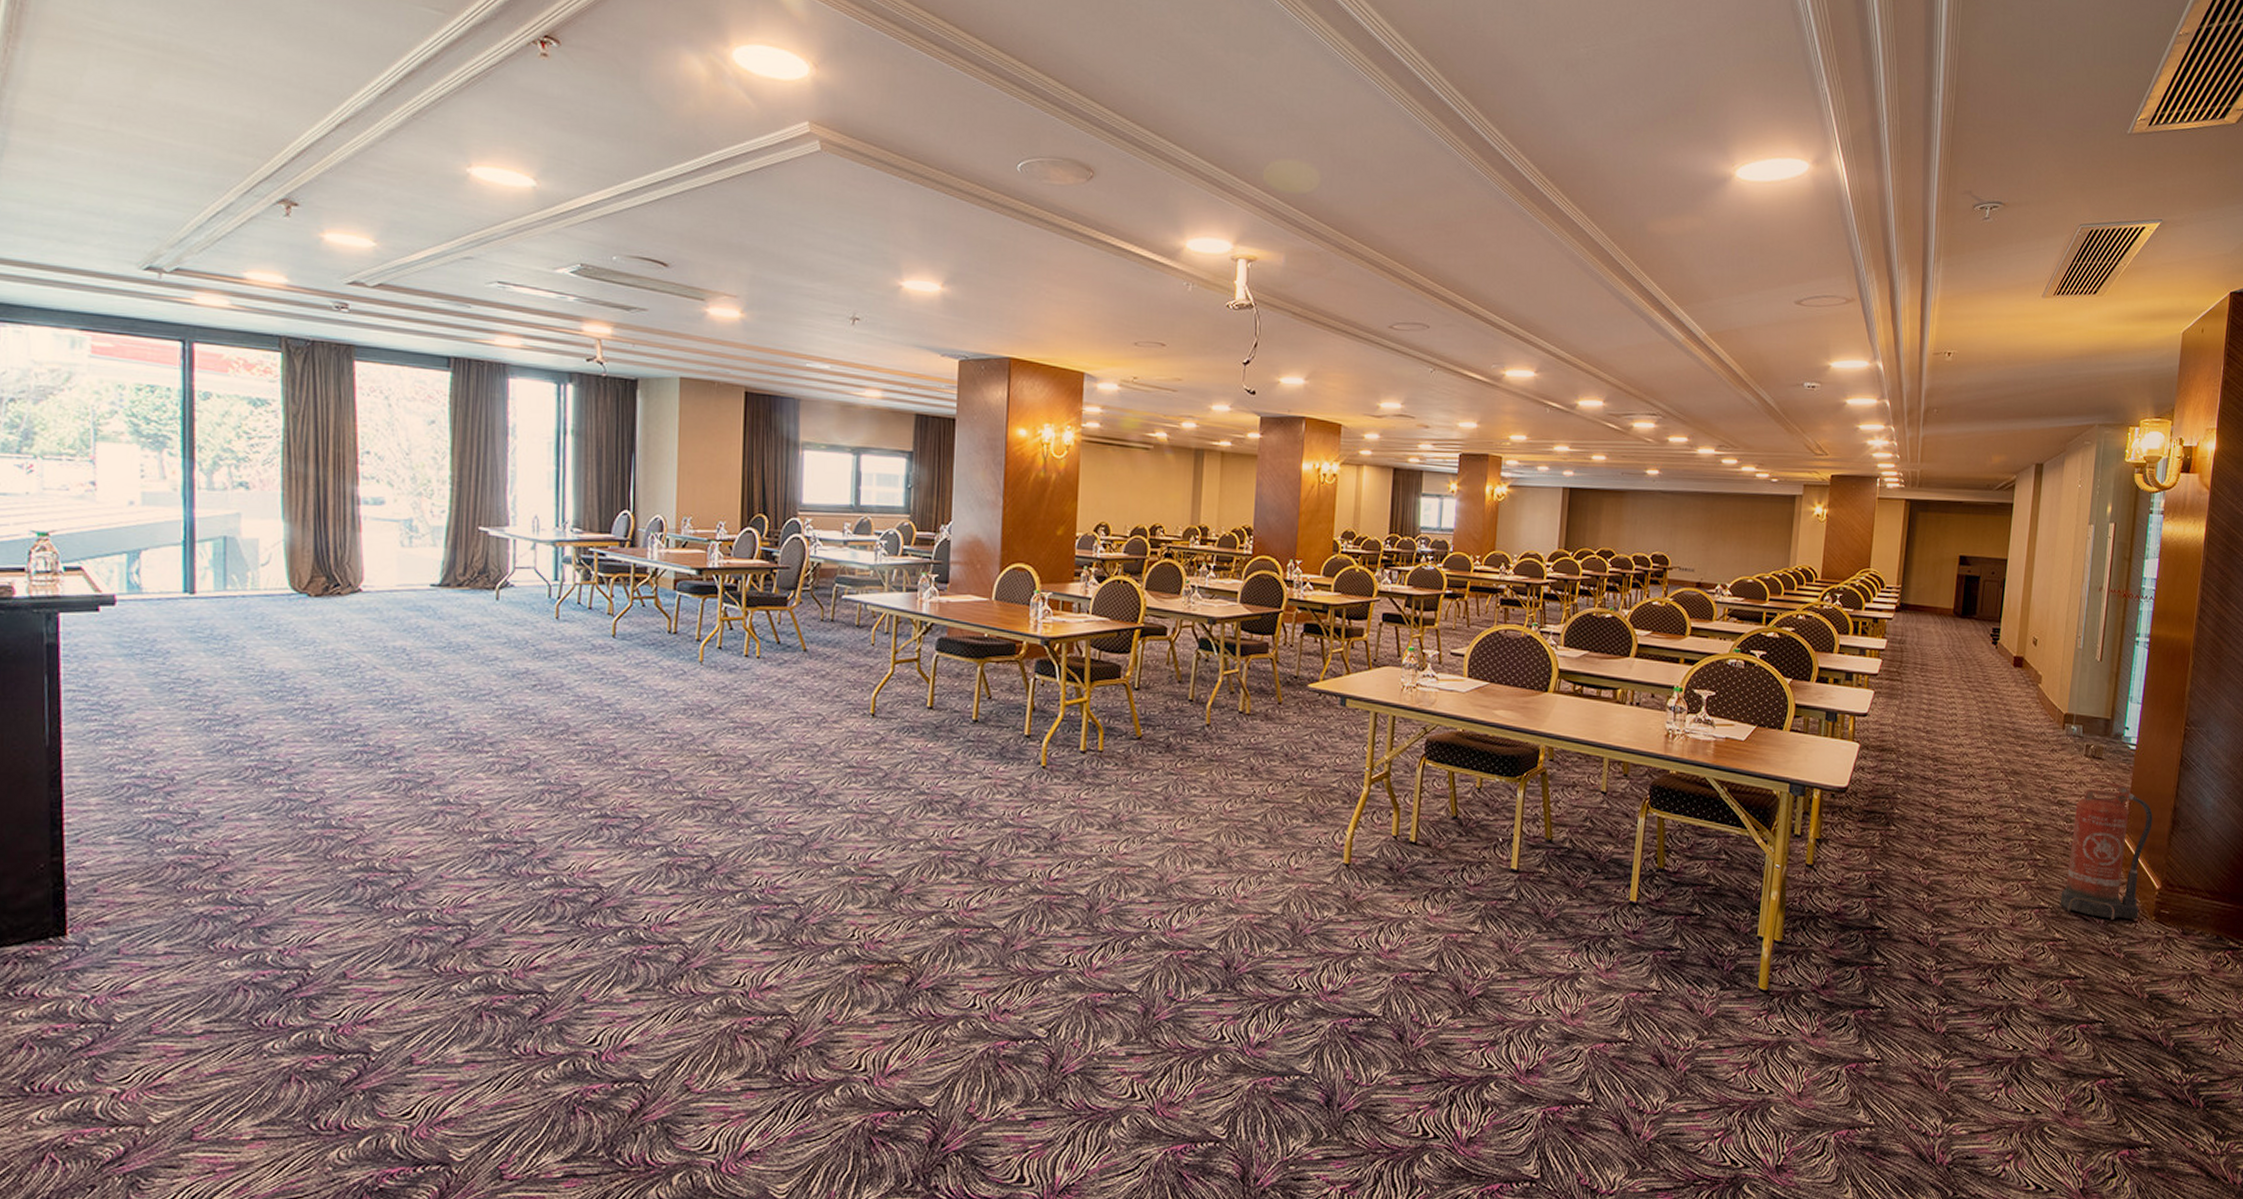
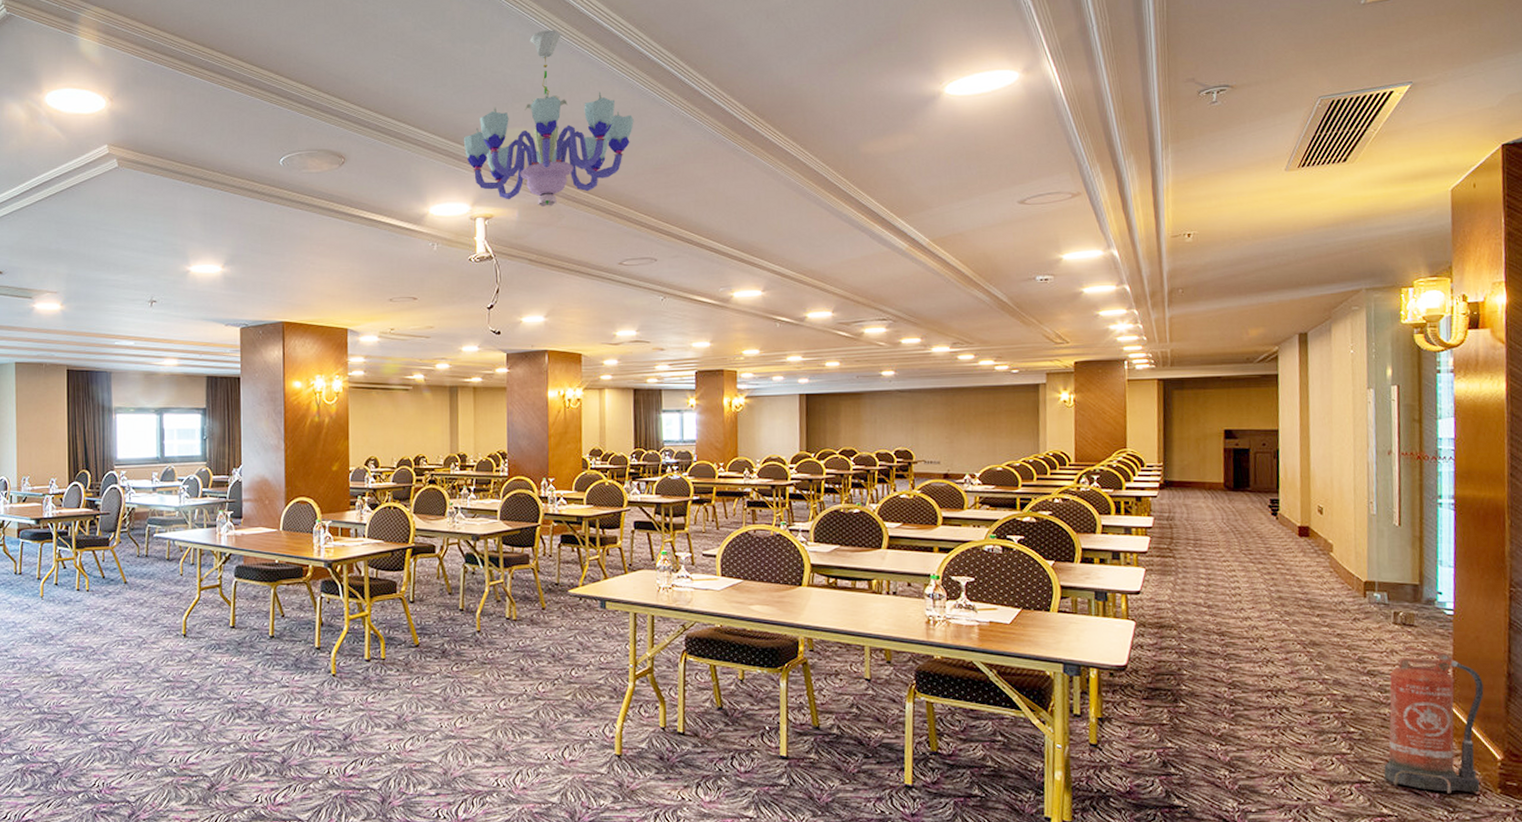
chandelier: none [1230,50,1418,255] -> present [463,30,634,208]

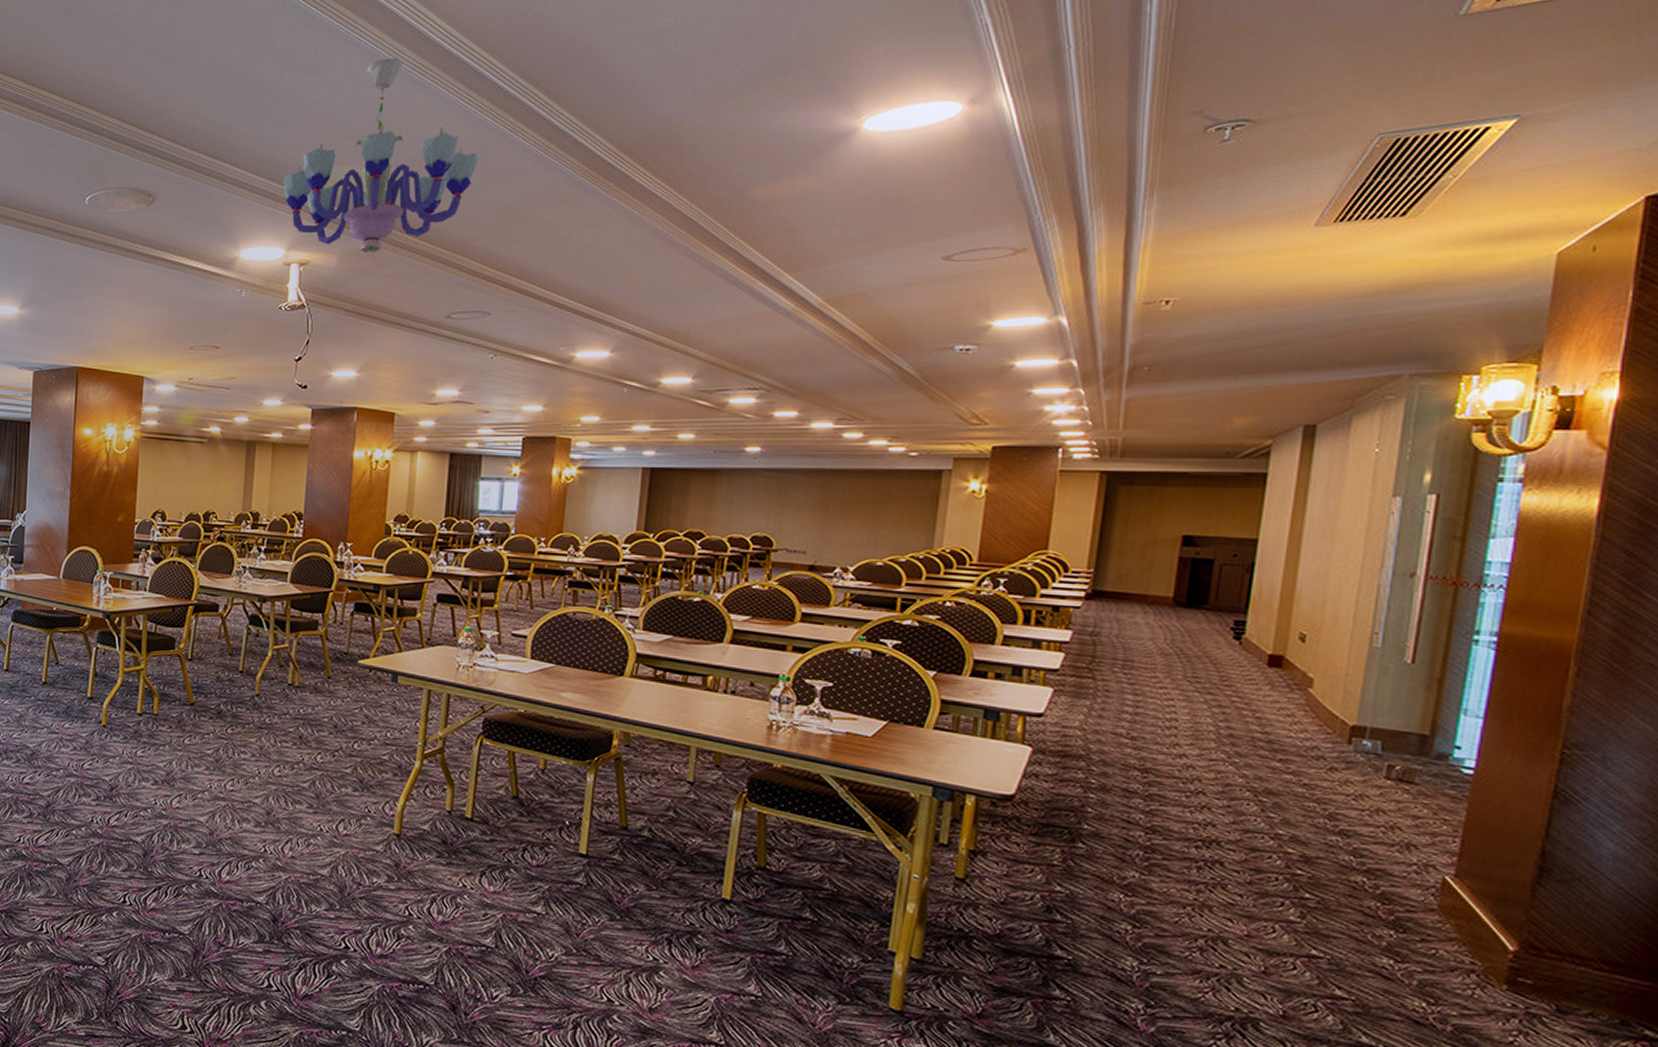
fire extinguisher: present [1383,646,1484,793] -> none [1343,805,1503,986]

